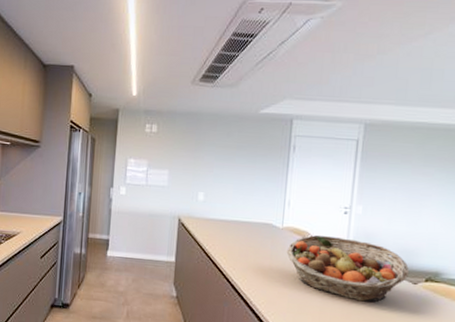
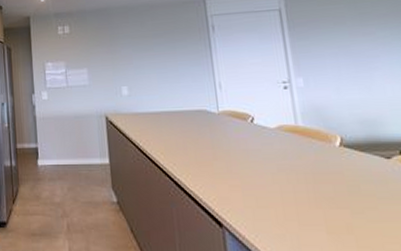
fruit basket: present [286,234,410,303] -> none [228,115,379,186]

